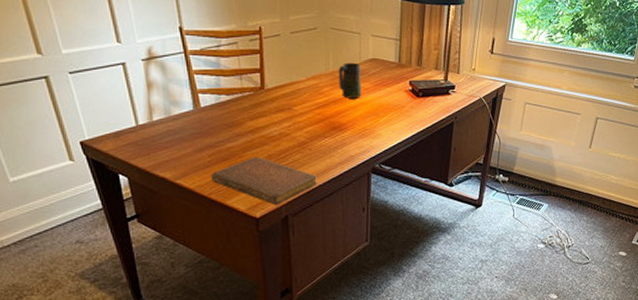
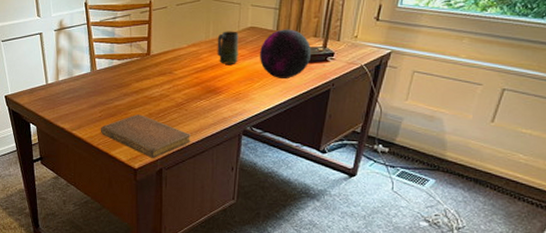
decorative orb: none [382,61,434,112] -> present [259,29,312,78]

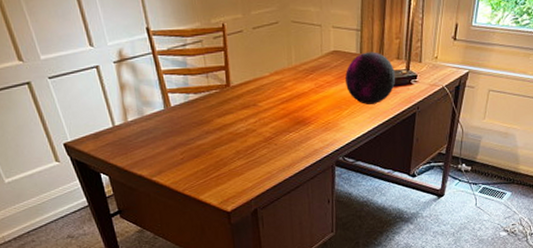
notebook: present [100,114,190,158] -> none [184,153,283,199]
mug: present [217,31,239,64] -> none [300,55,324,93]

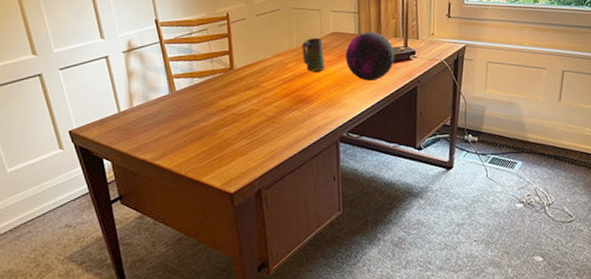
mug: none [300,55,324,93] -> present [301,37,325,72]

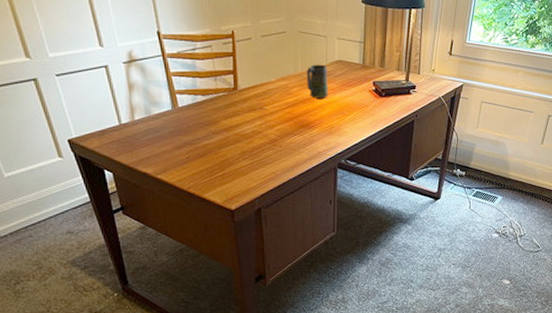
decorative orb: present [345,31,395,81] -> none [348,62,396,111]

